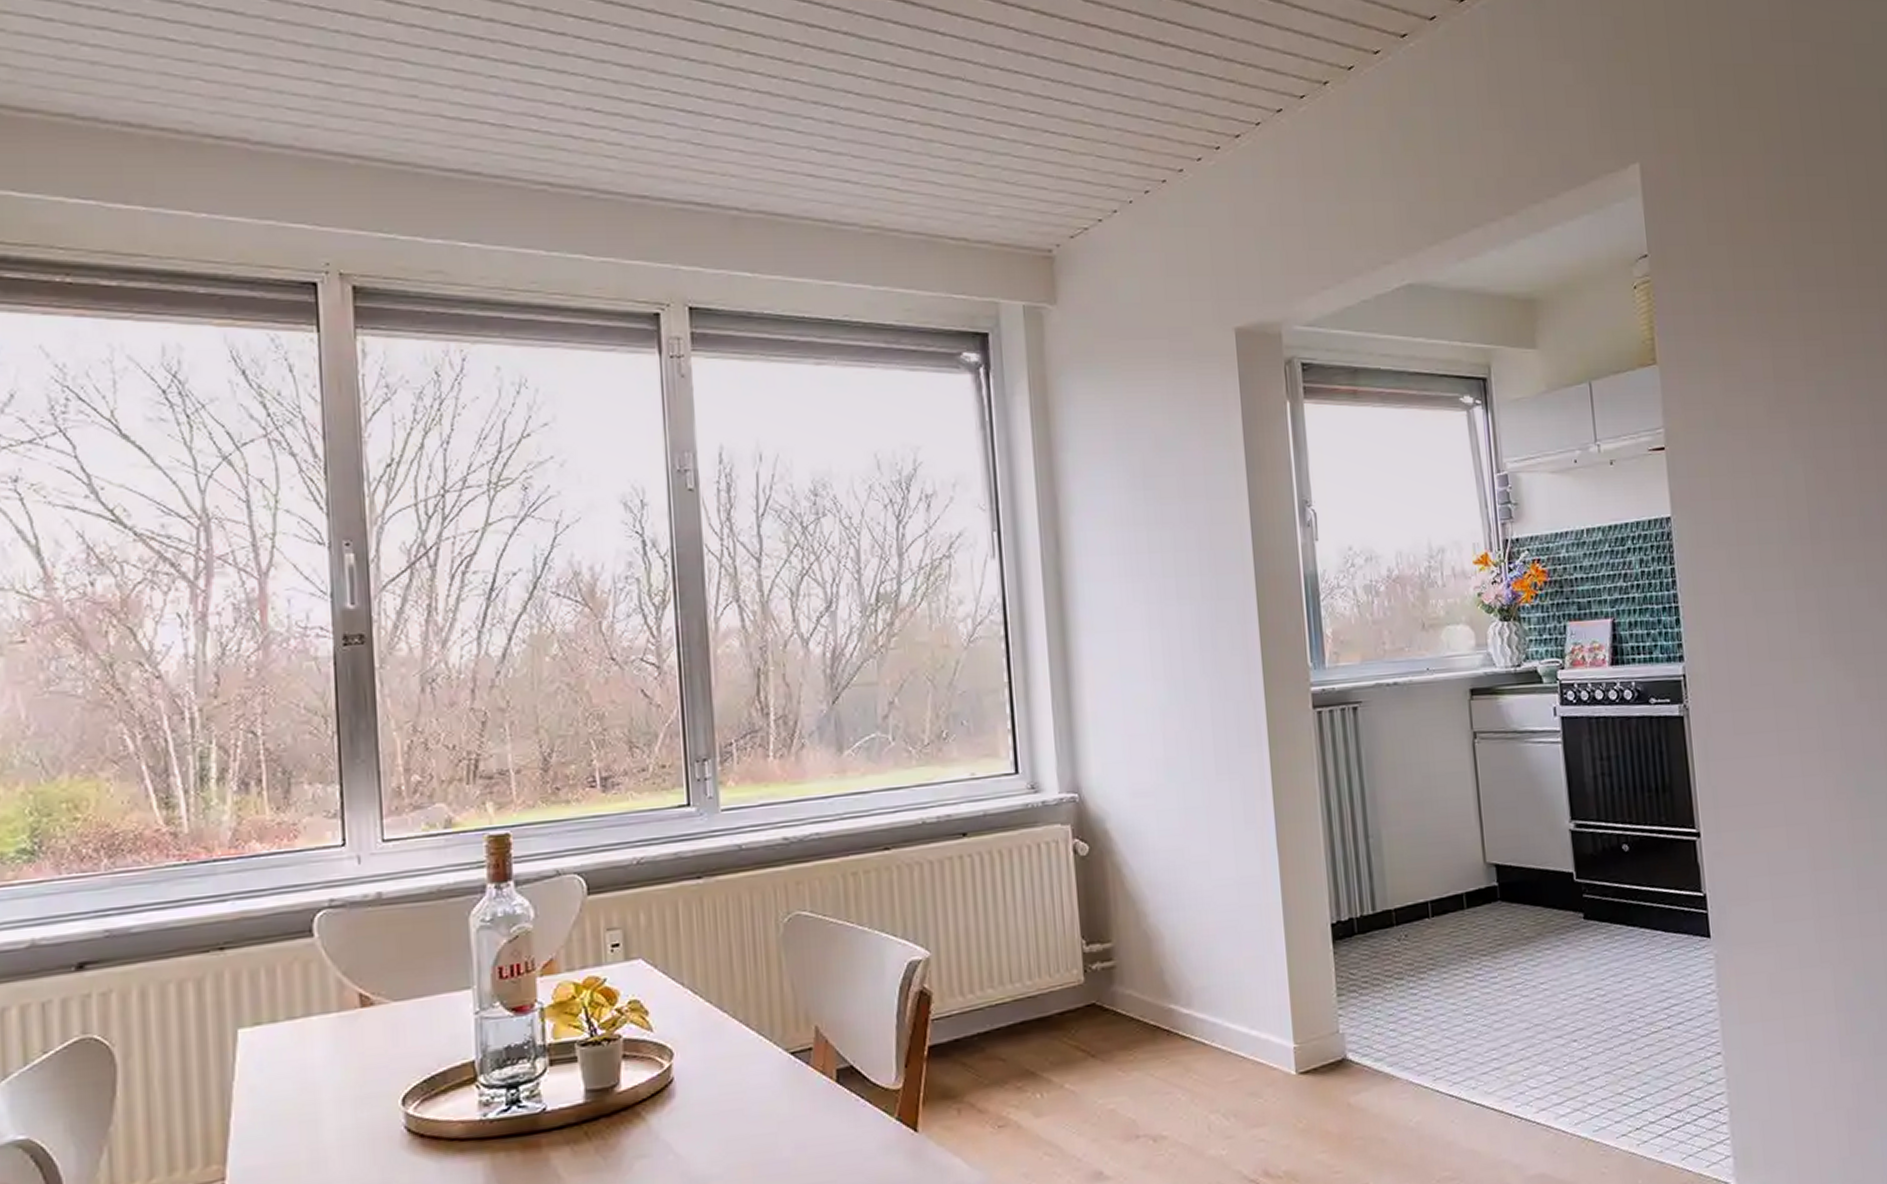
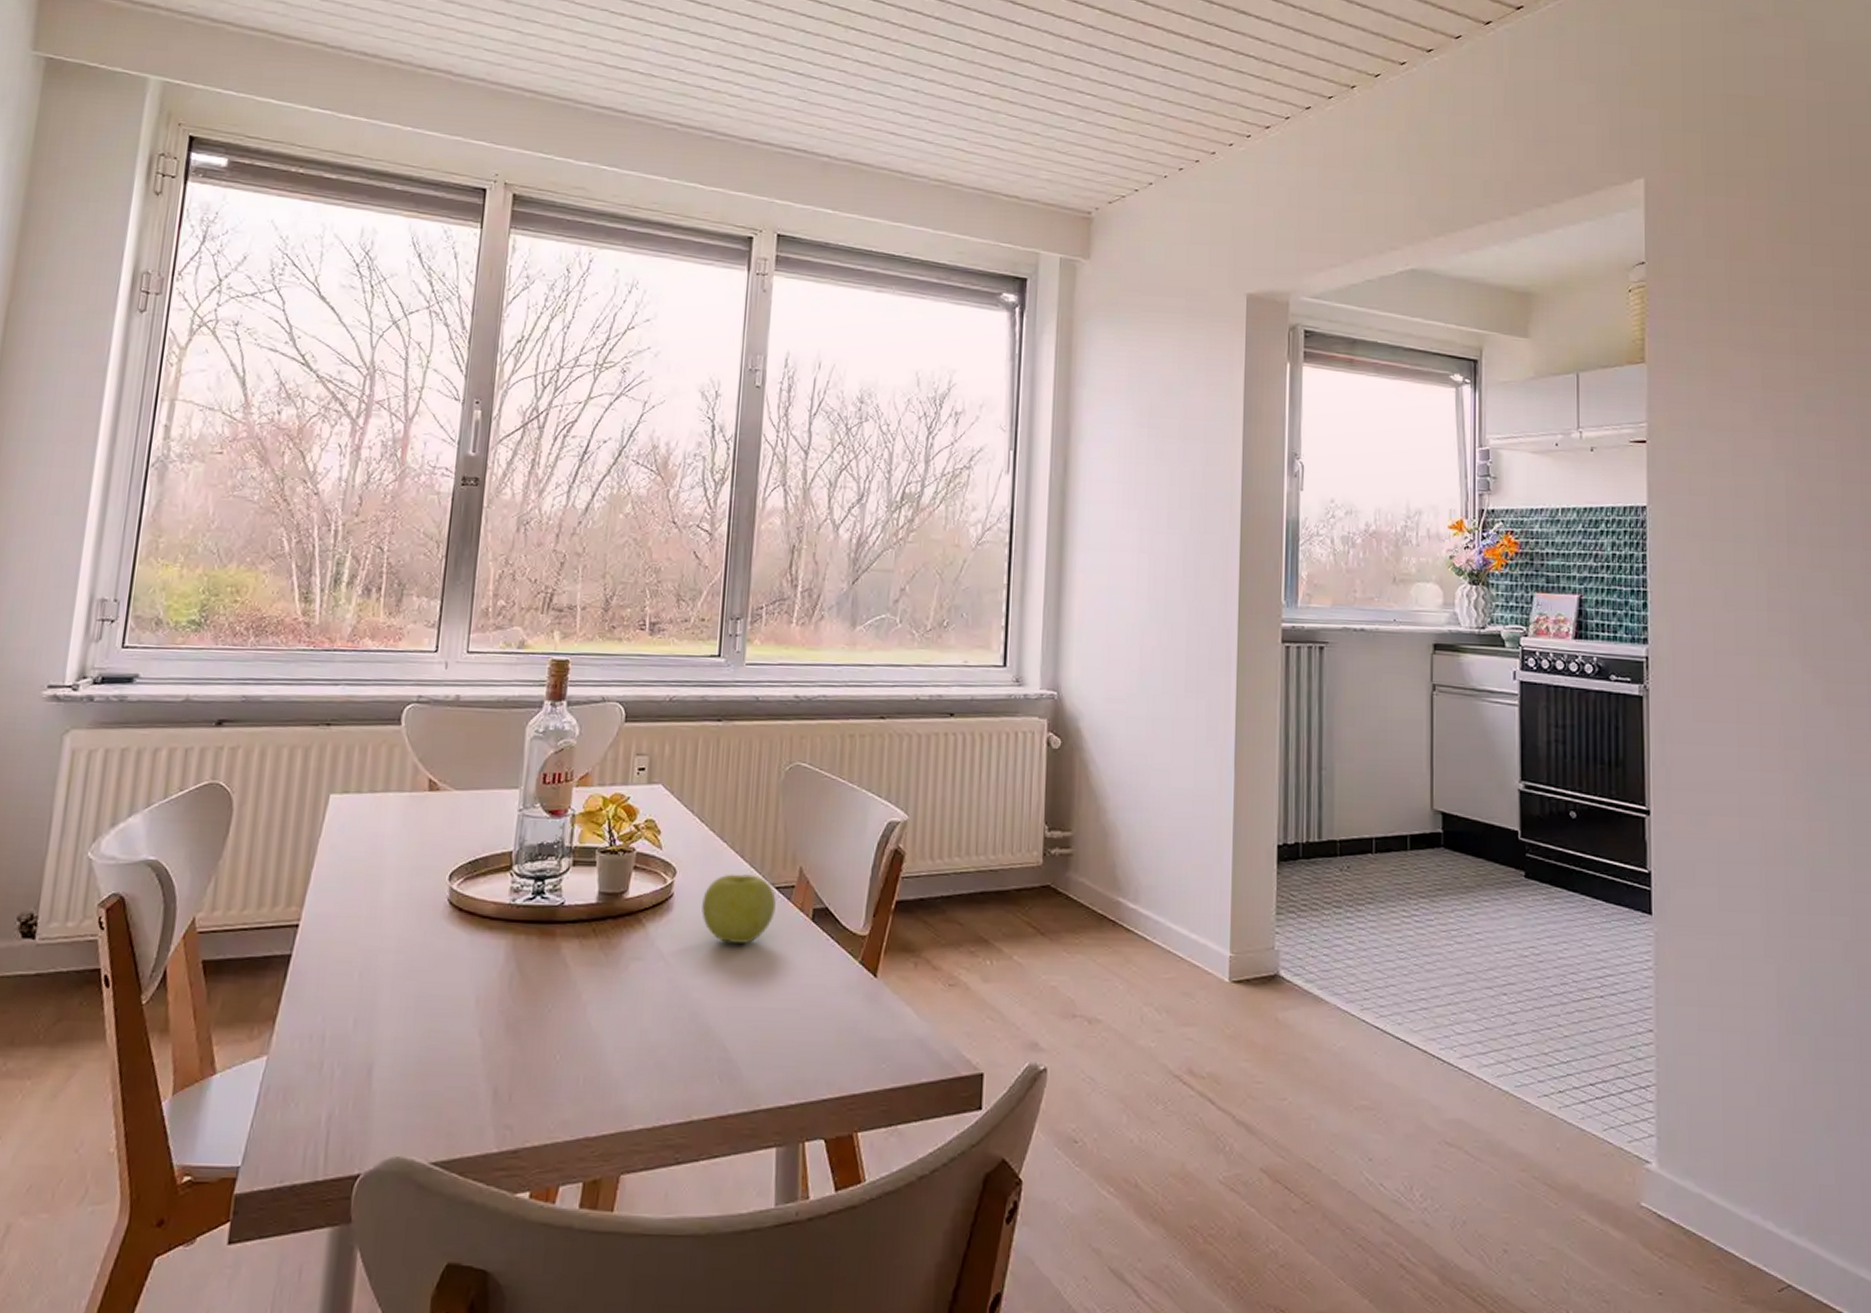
apple: none [708,1043,794,1122] -> present [701,874,776,943]

